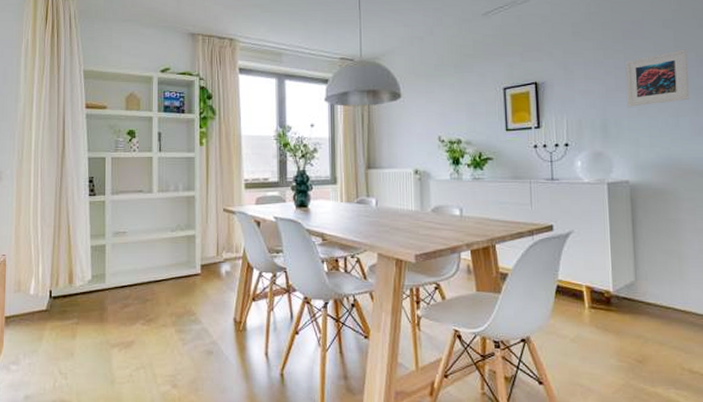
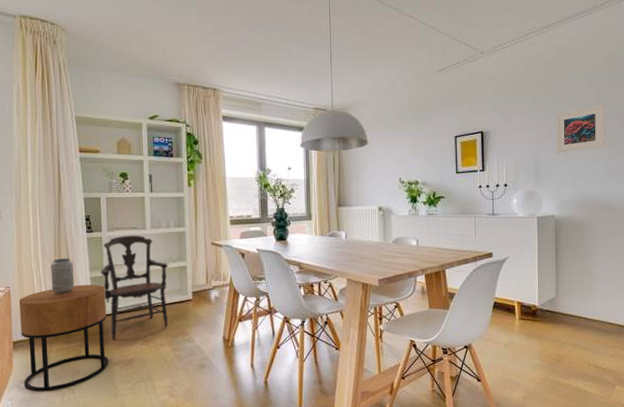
side table: none [13,254,106,375] -> present [19,284,109,392]
vase: none [49,224,74,265] -> present [51,258,75,295]
armchair: none [102,199,175,319] -> present [101,235,168,341]

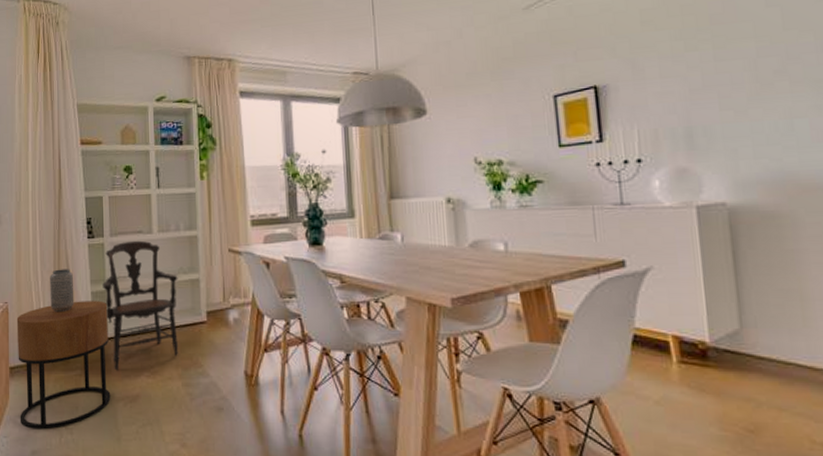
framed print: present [556,104,606,153] -> none [715,31,808,110]

